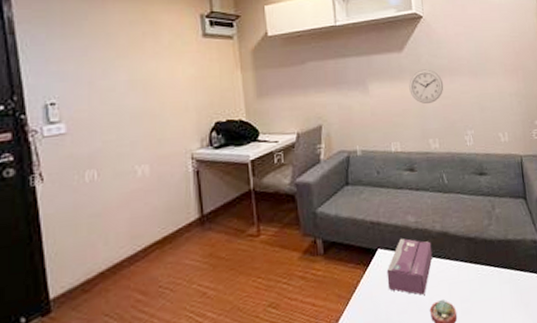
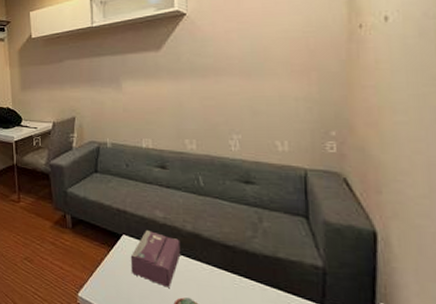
wall clock: present [409,69,444,104] -> none [165,68,207,103]

